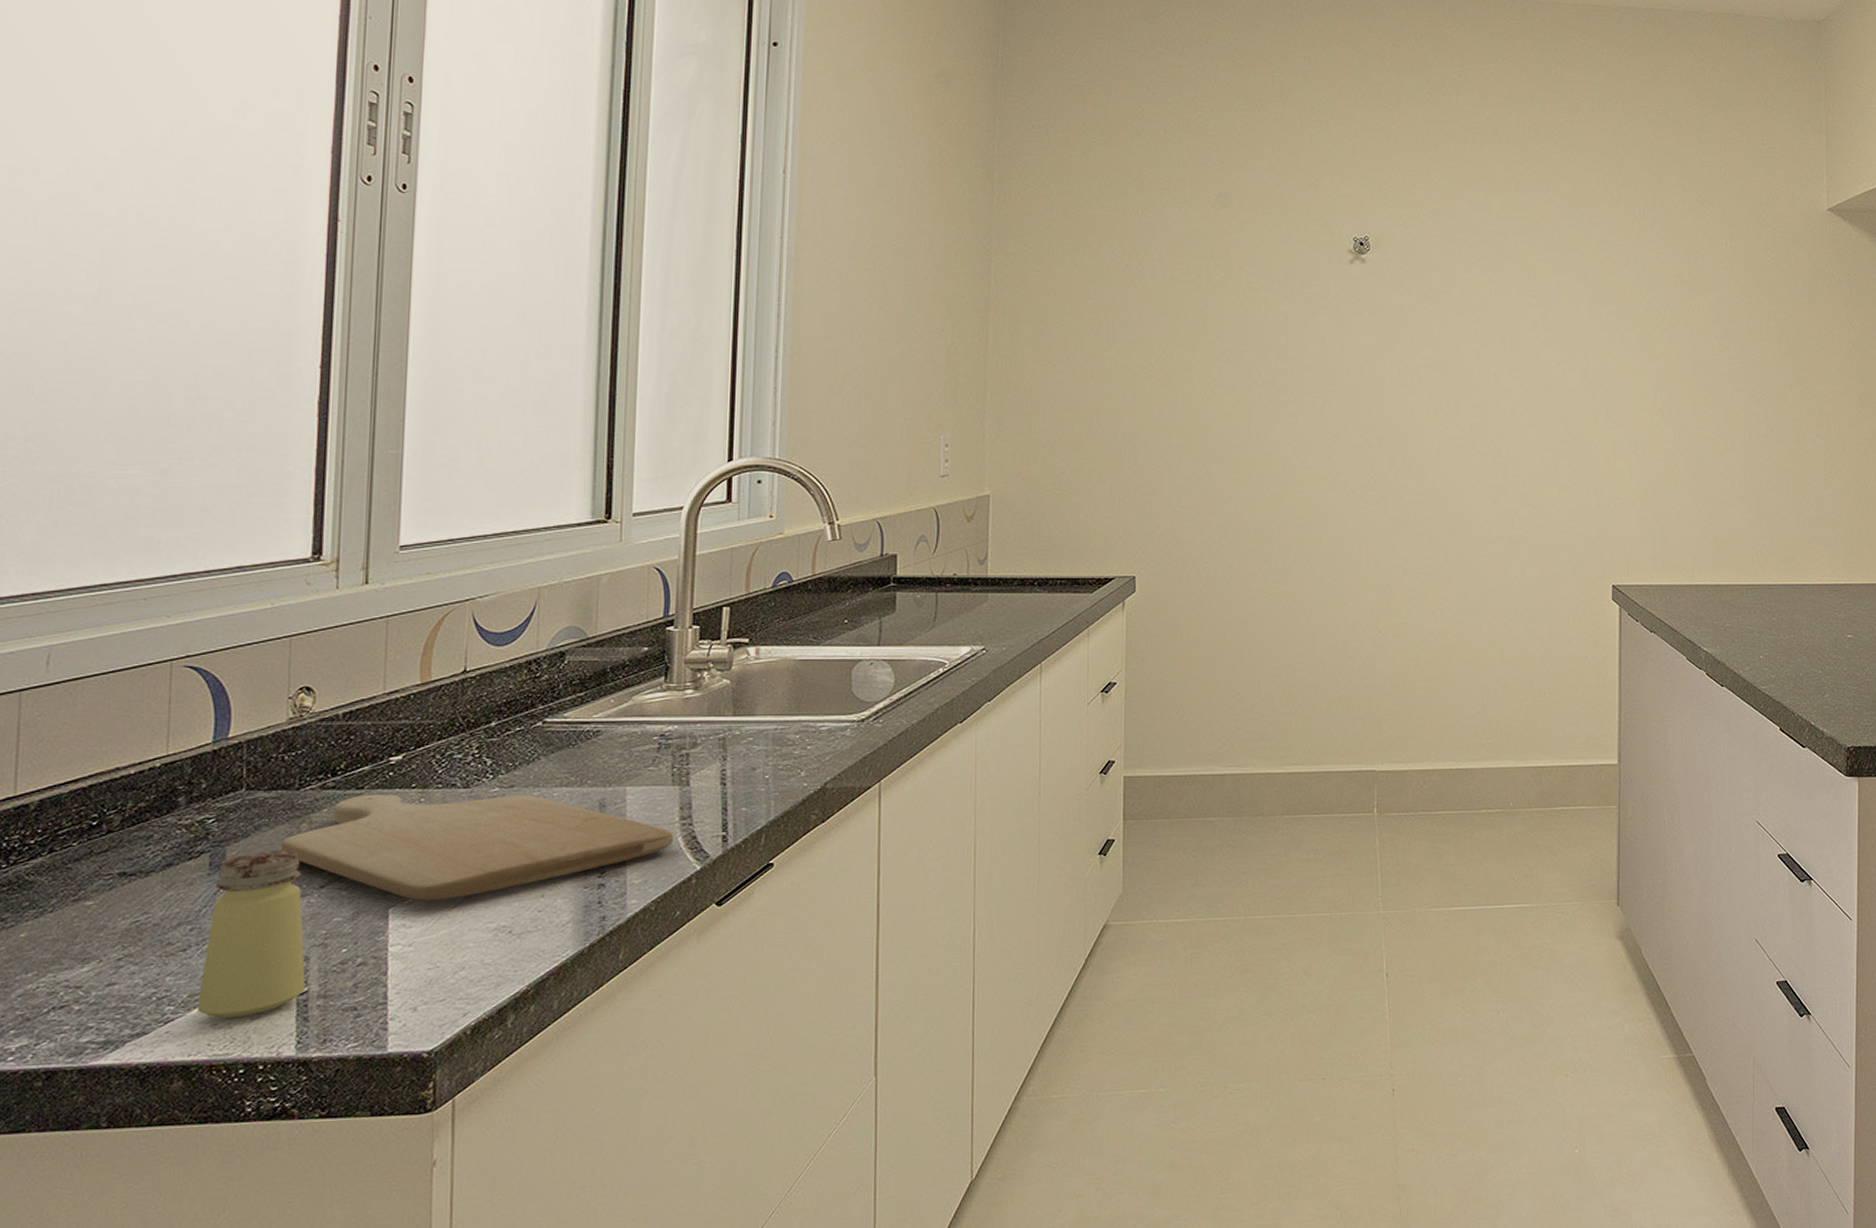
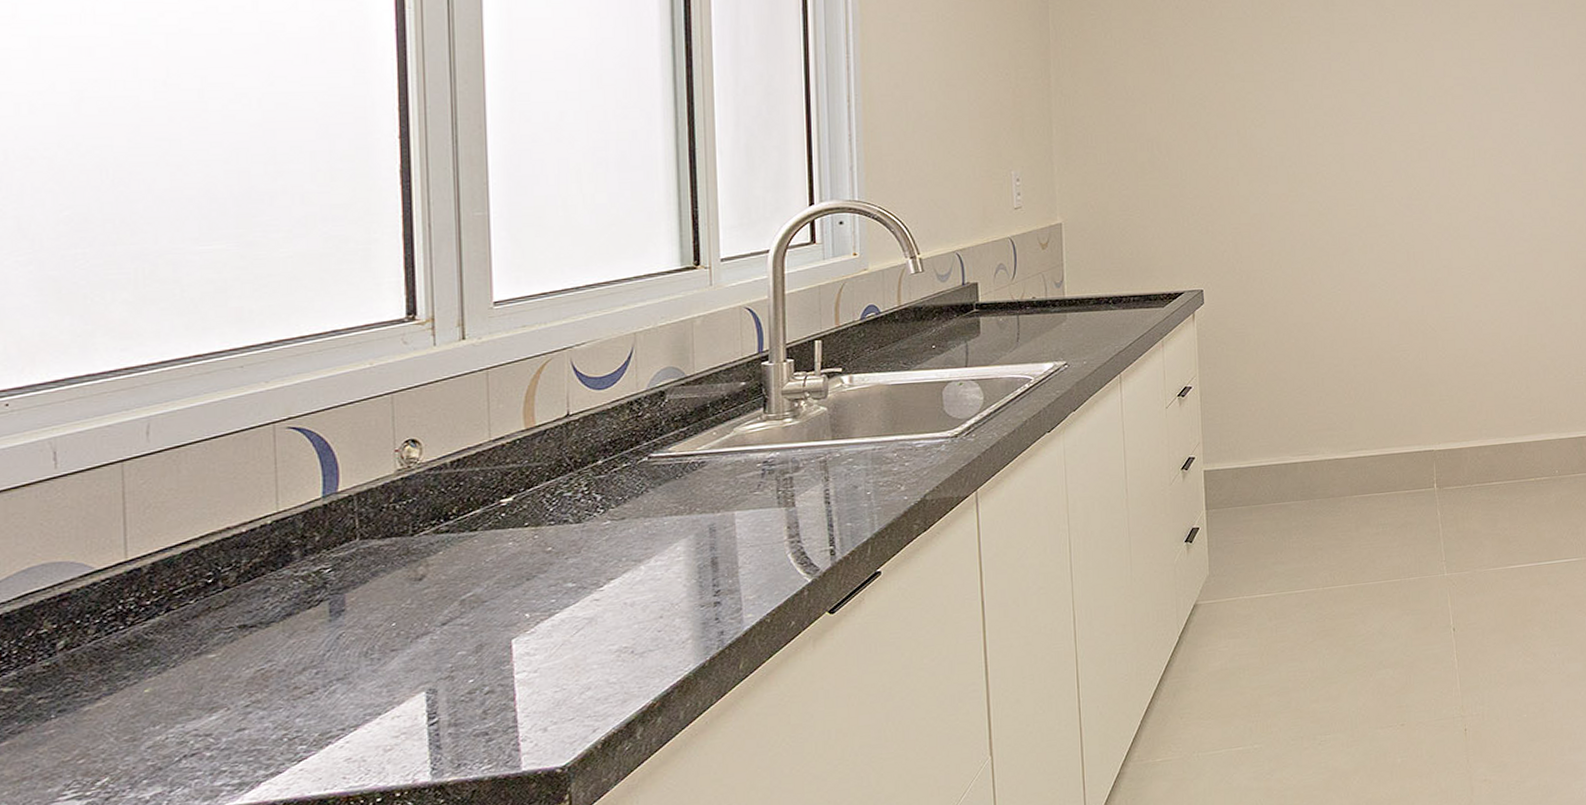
saltshaker: present [196,849,306,1018] -> none [329,592,435,753]
chopping board: present [282,794,673,901] -> none [400,525,783,630]

